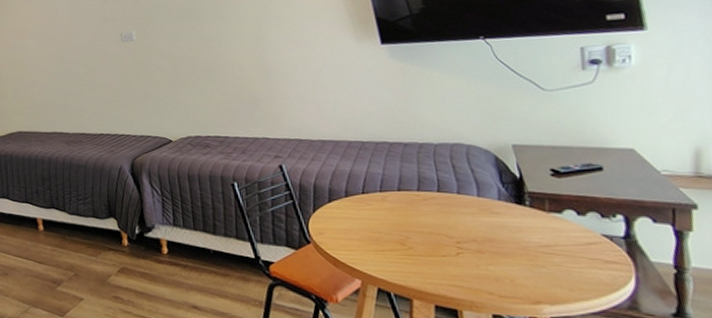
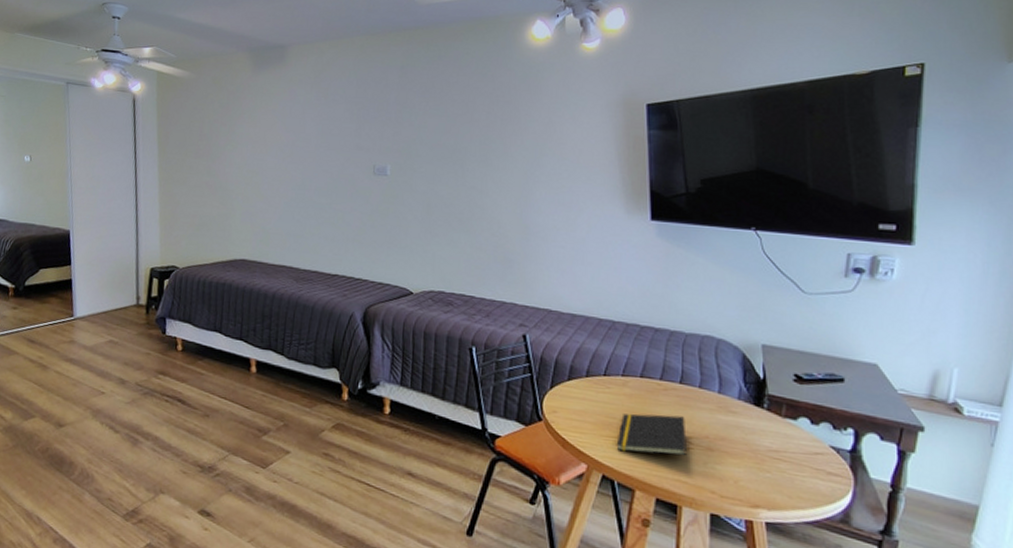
notepad: none [385,223,457,264] -> present [616,414,686,456]

